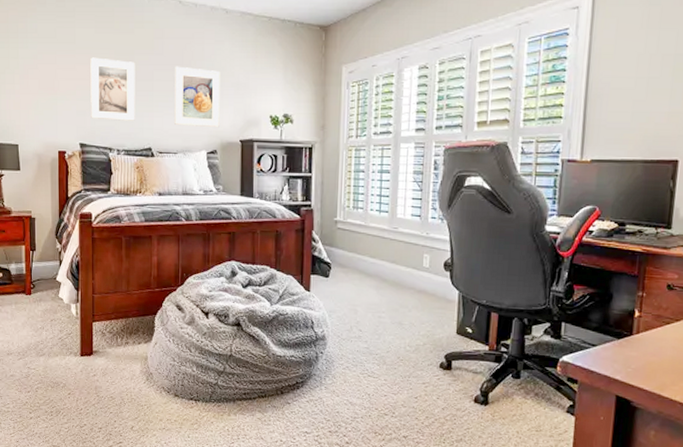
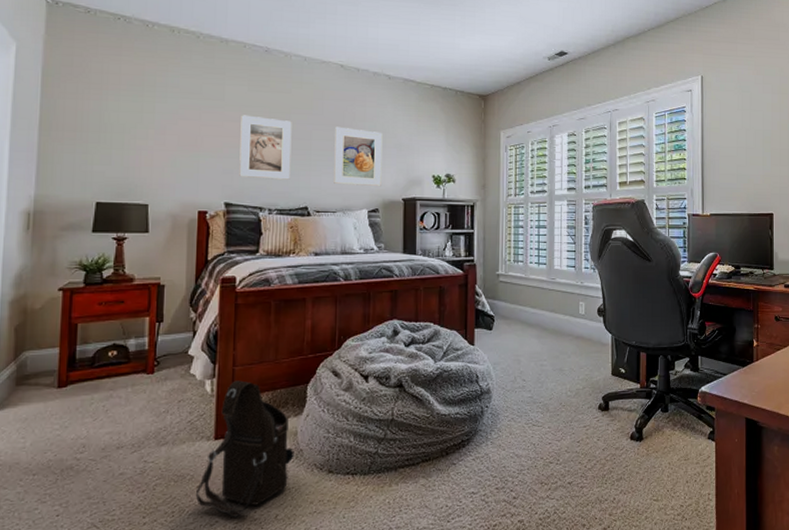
shoulder bag: none [69,306,146,423] -> present [196,380,294,517]

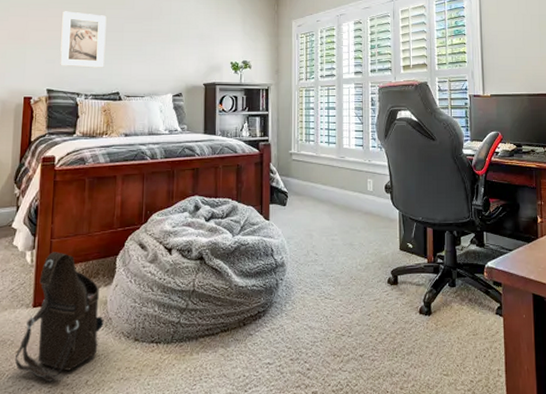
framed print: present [334,126,383,187] -> none [142,19,186,73]

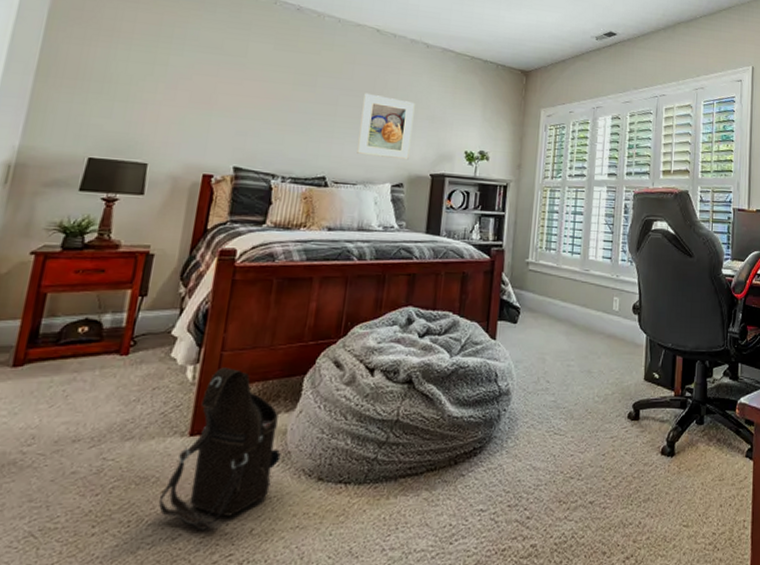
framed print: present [60,11,107,68] -> none [253,74,318,147]
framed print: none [142,19,186,73] -> present [357,93,415,160]

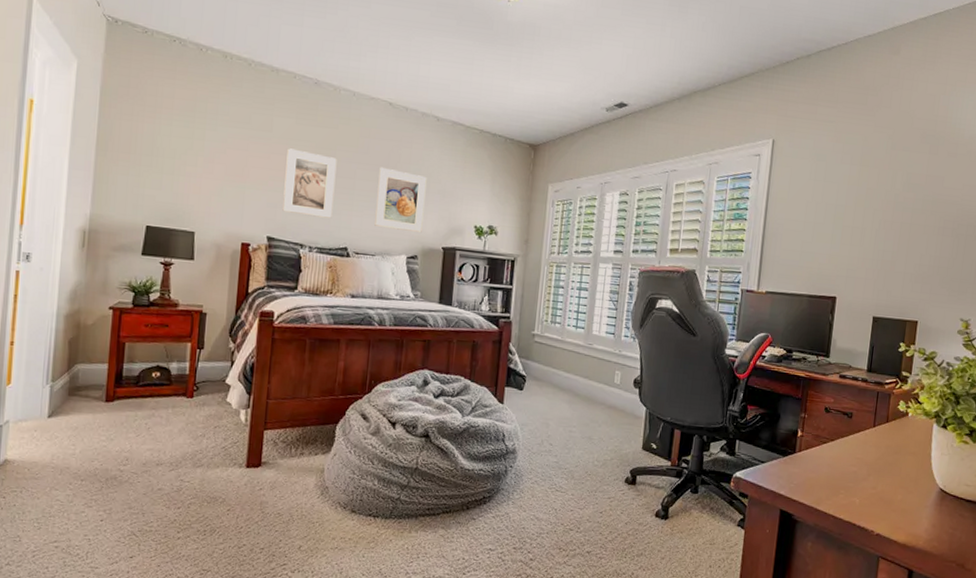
shoulder bag: present [159,367,281,530] -> none [227,413,320,543]
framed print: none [253,74,318,147] -> present [282,148,337,219]

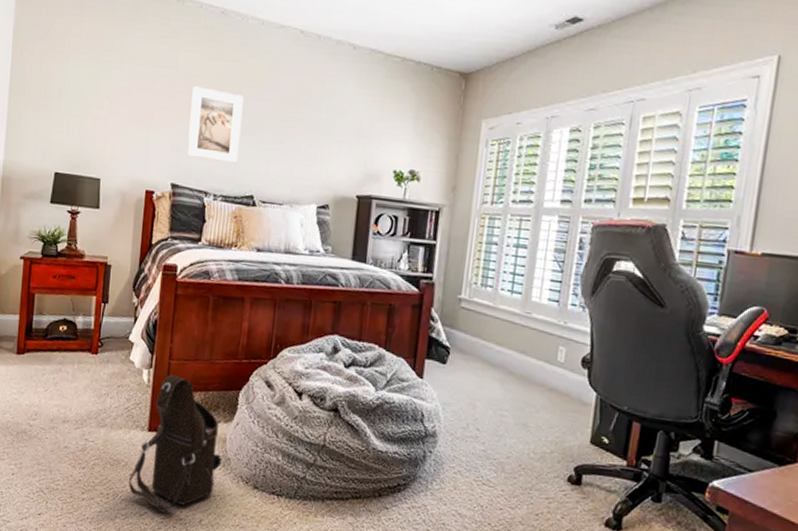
shoulder bag: none [227,413,320,543] -> present [129,374,222,513]
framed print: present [374,167,427,234] -> none [283,104,341,180]

